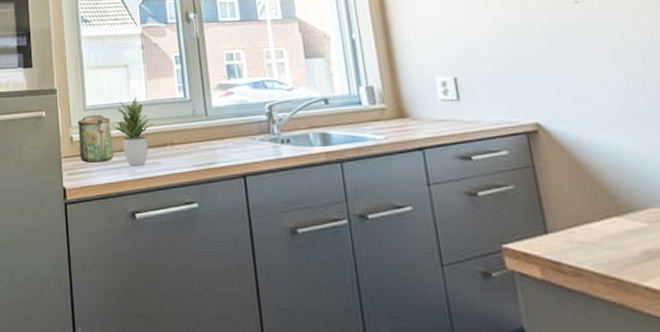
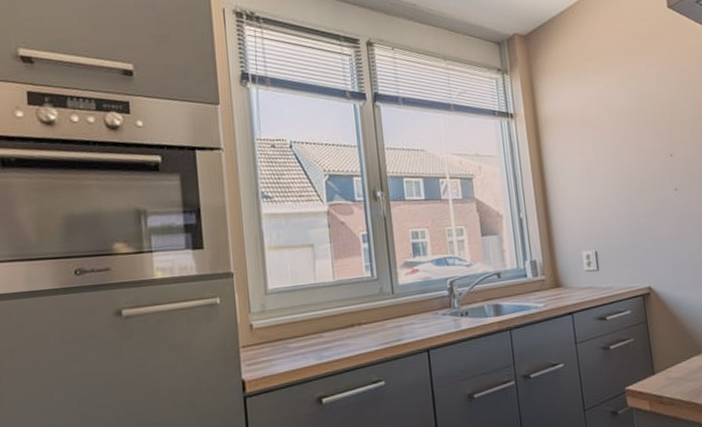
canister: present [78,114,114,163] -> none [258,298,298,350]
potted plant: present [112,97,155,166] -> none [297,277,342,350]

